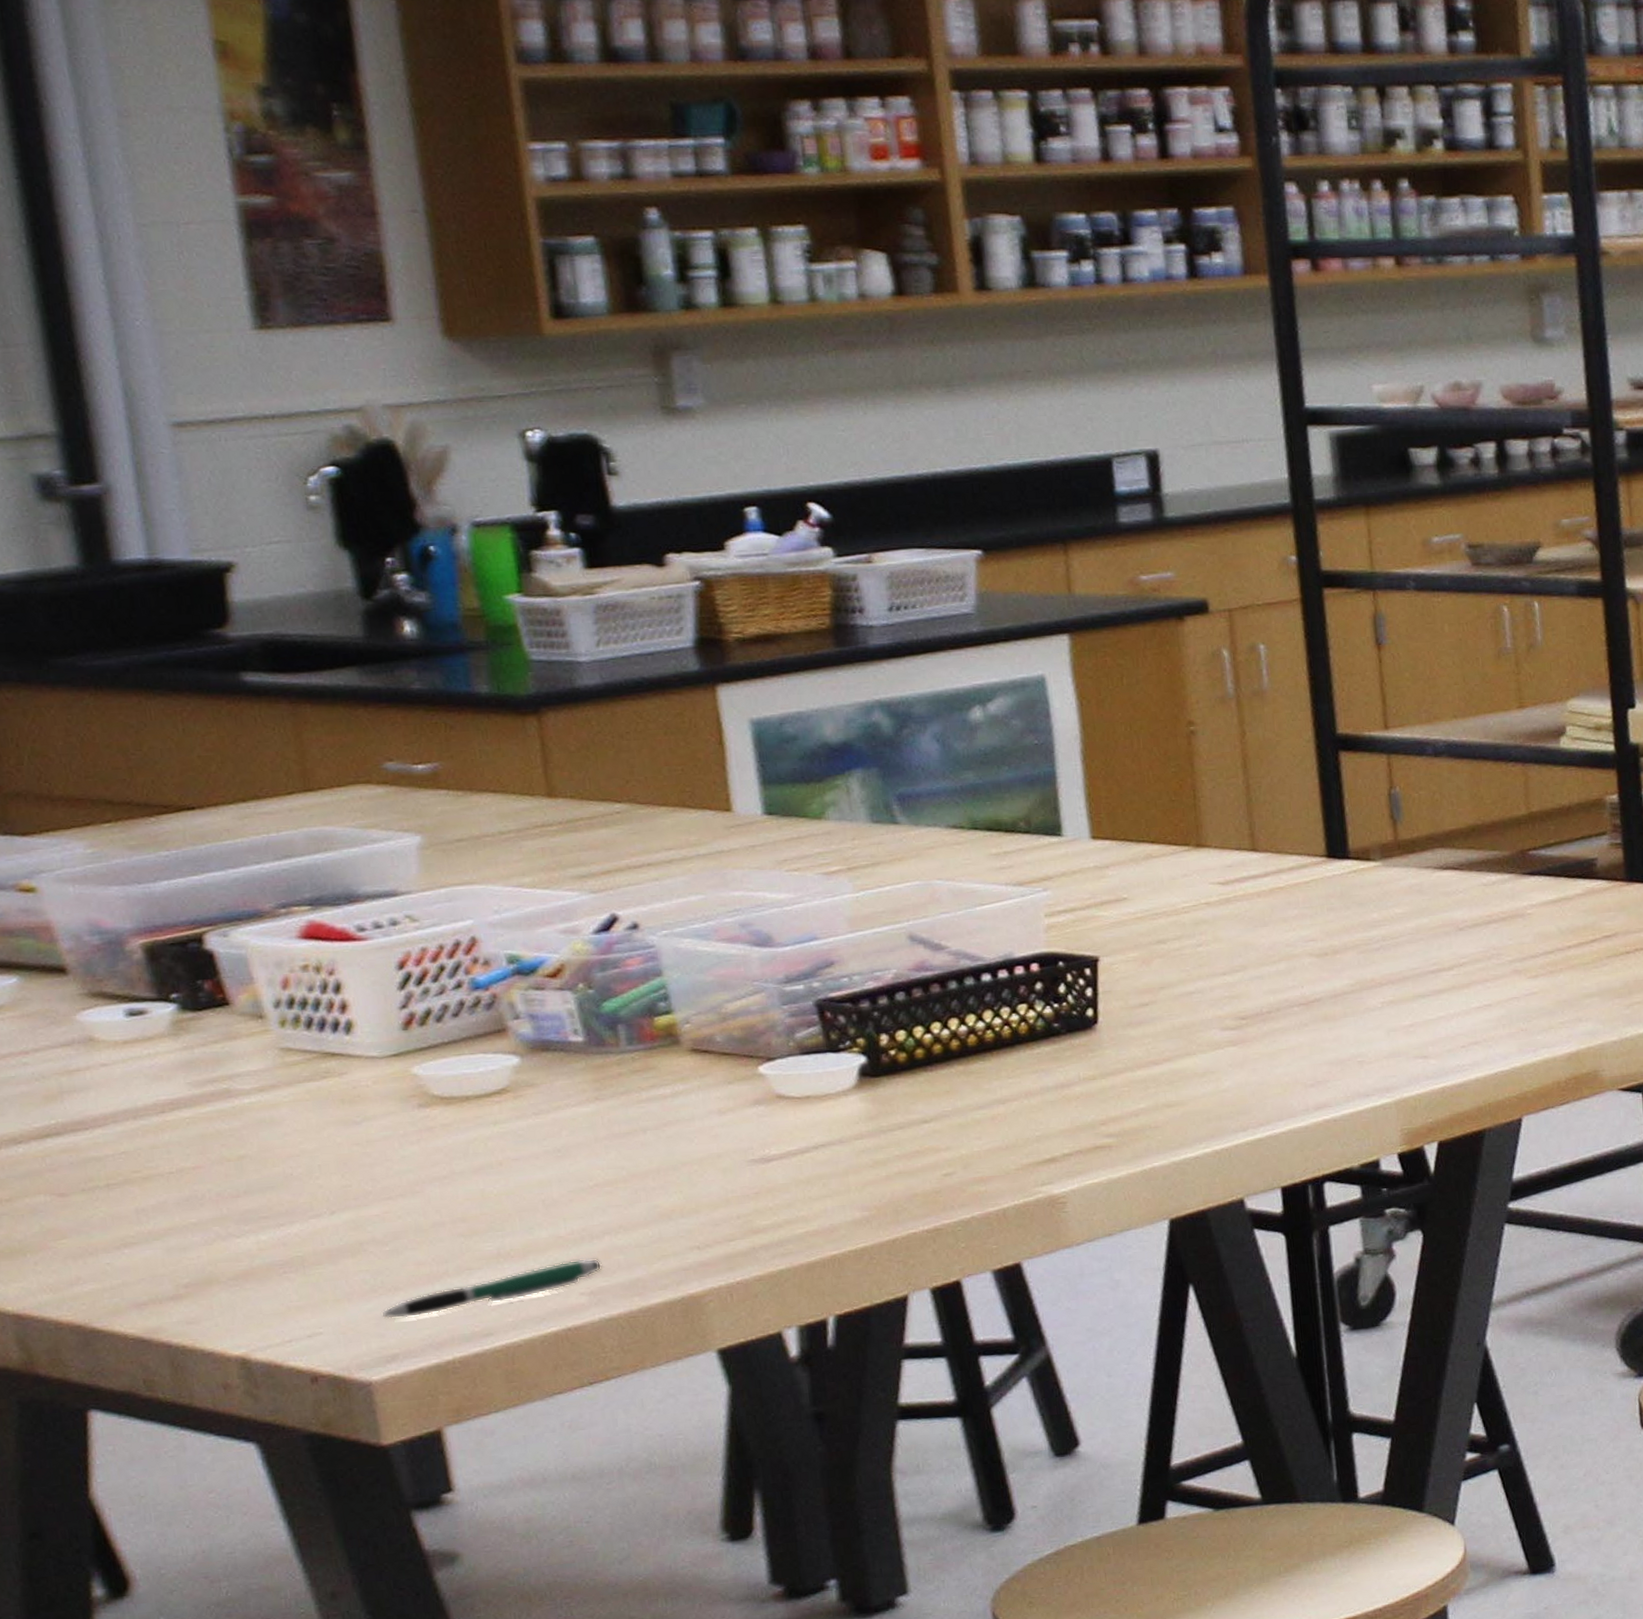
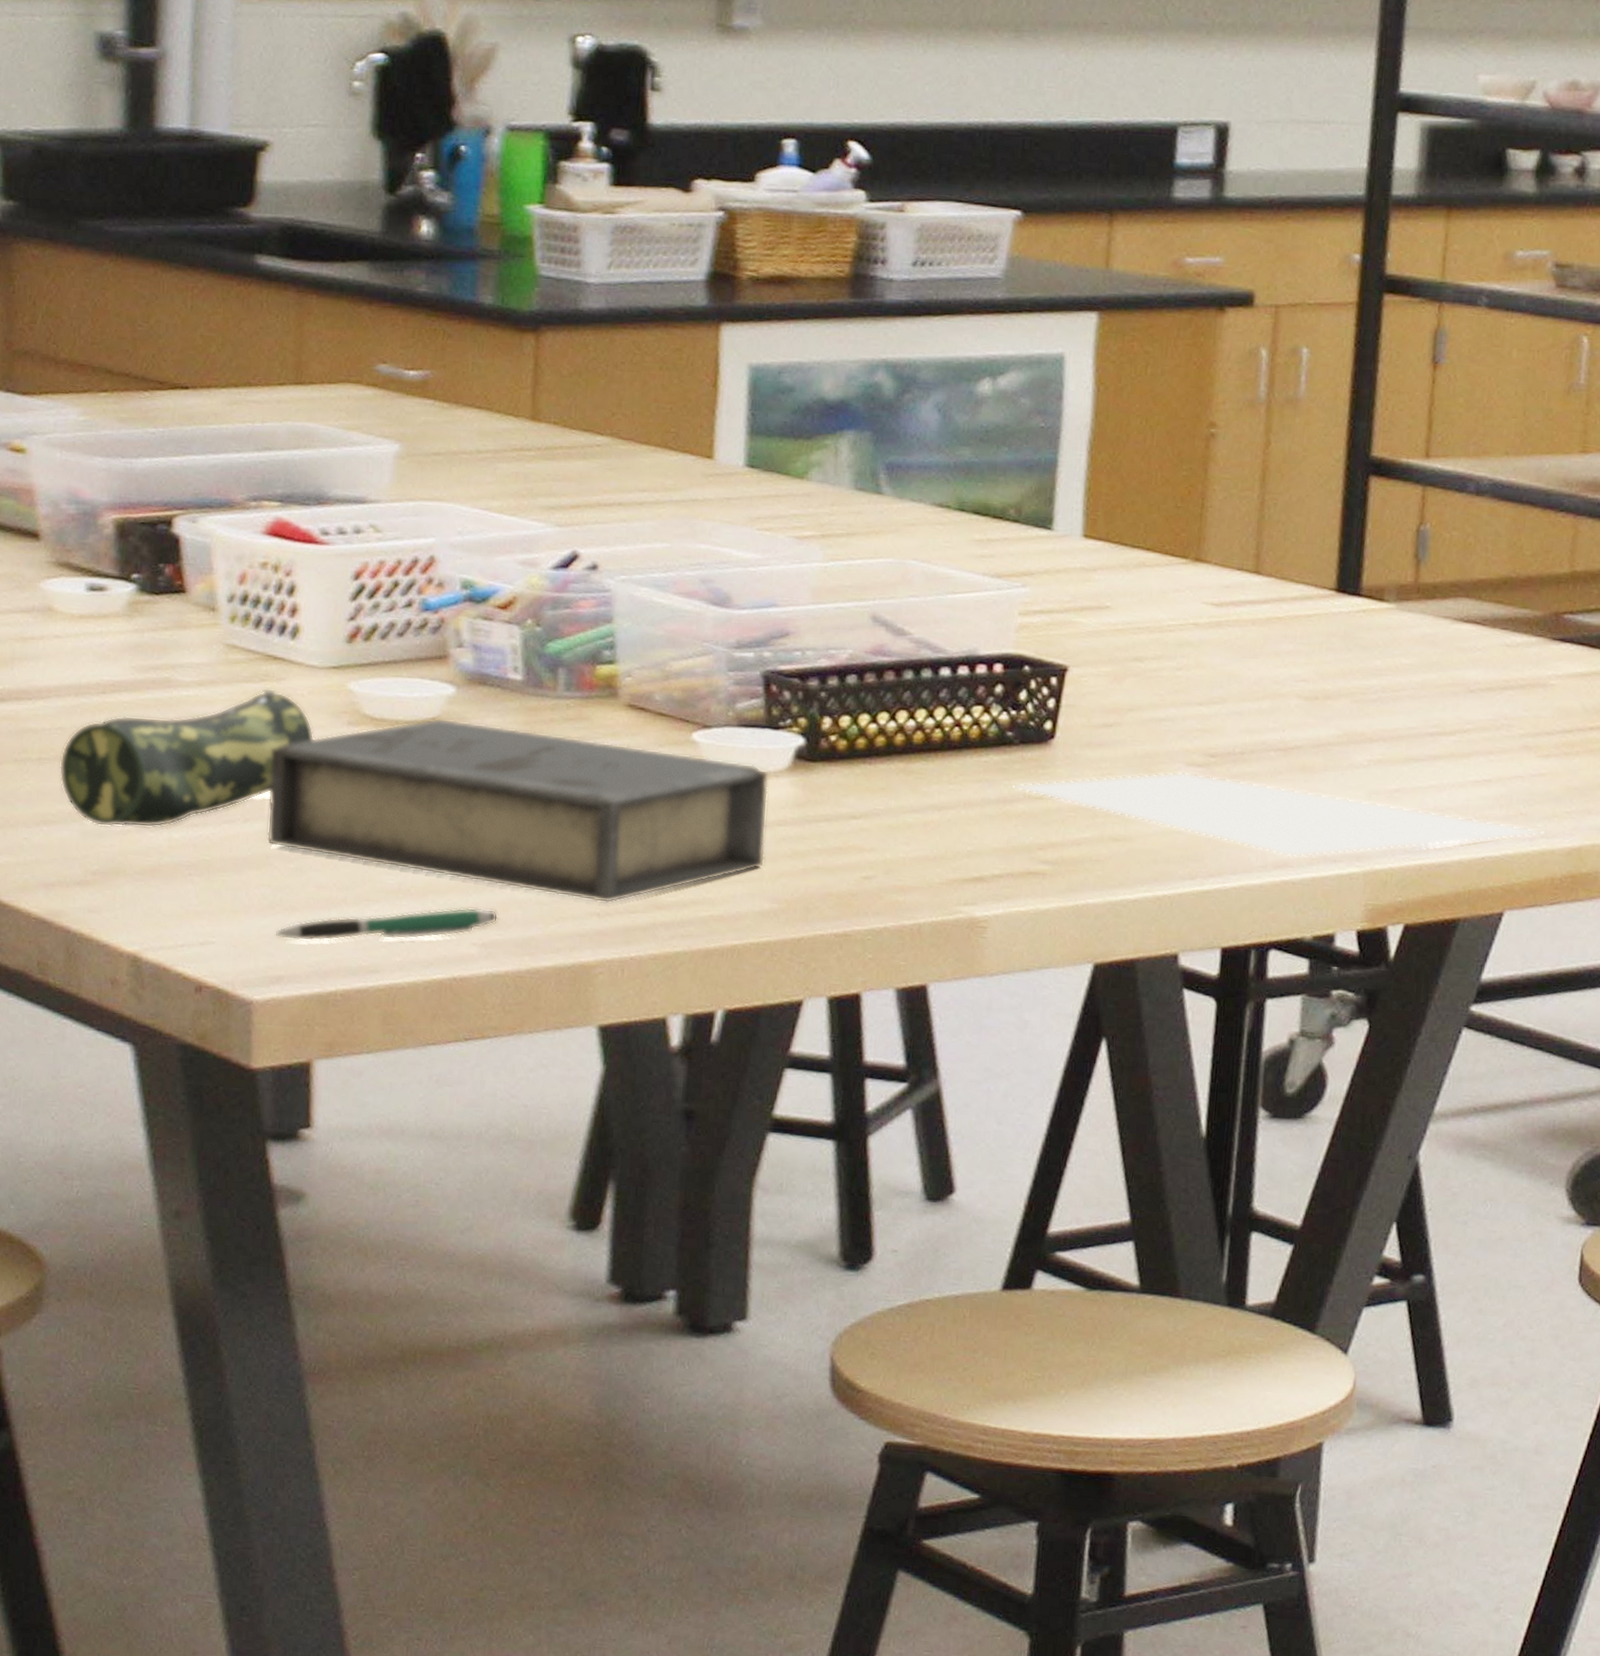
pencil case: none [129,1083,387,1241] -> present [59,687,314,828]
book: none [346,1087,849,1237] -> present [267,718,769,904]
paper sheet: none [1067,1036,1545,1098] -> present [1012,772,1544,857]

